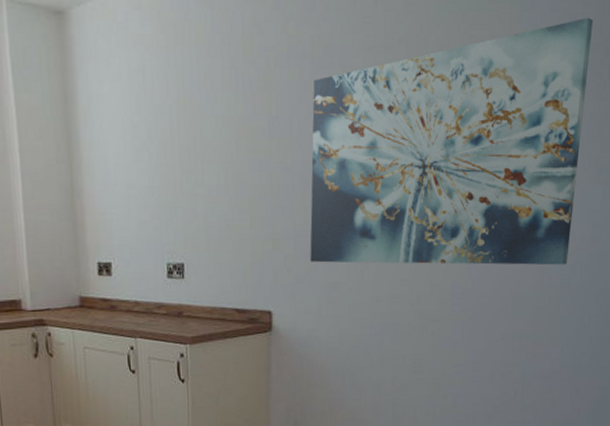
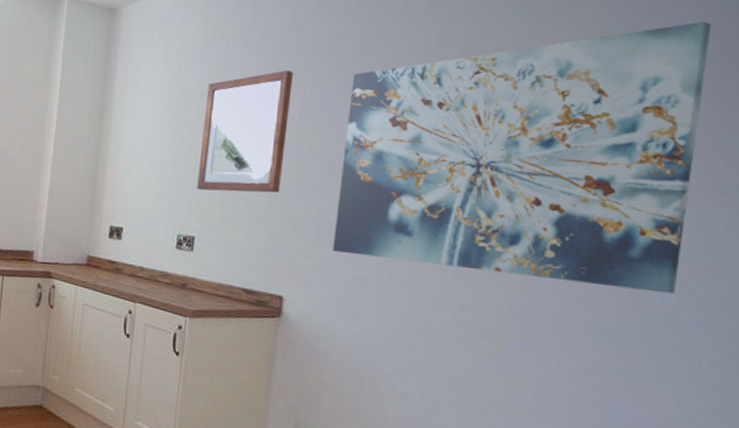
wall art: none [176,79,259,214] -> present [197,71,293,193]

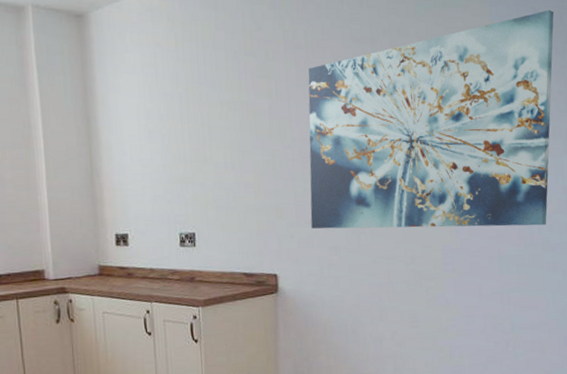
wall art: present [197,71,293,193] -> none [185,69,262,188]

